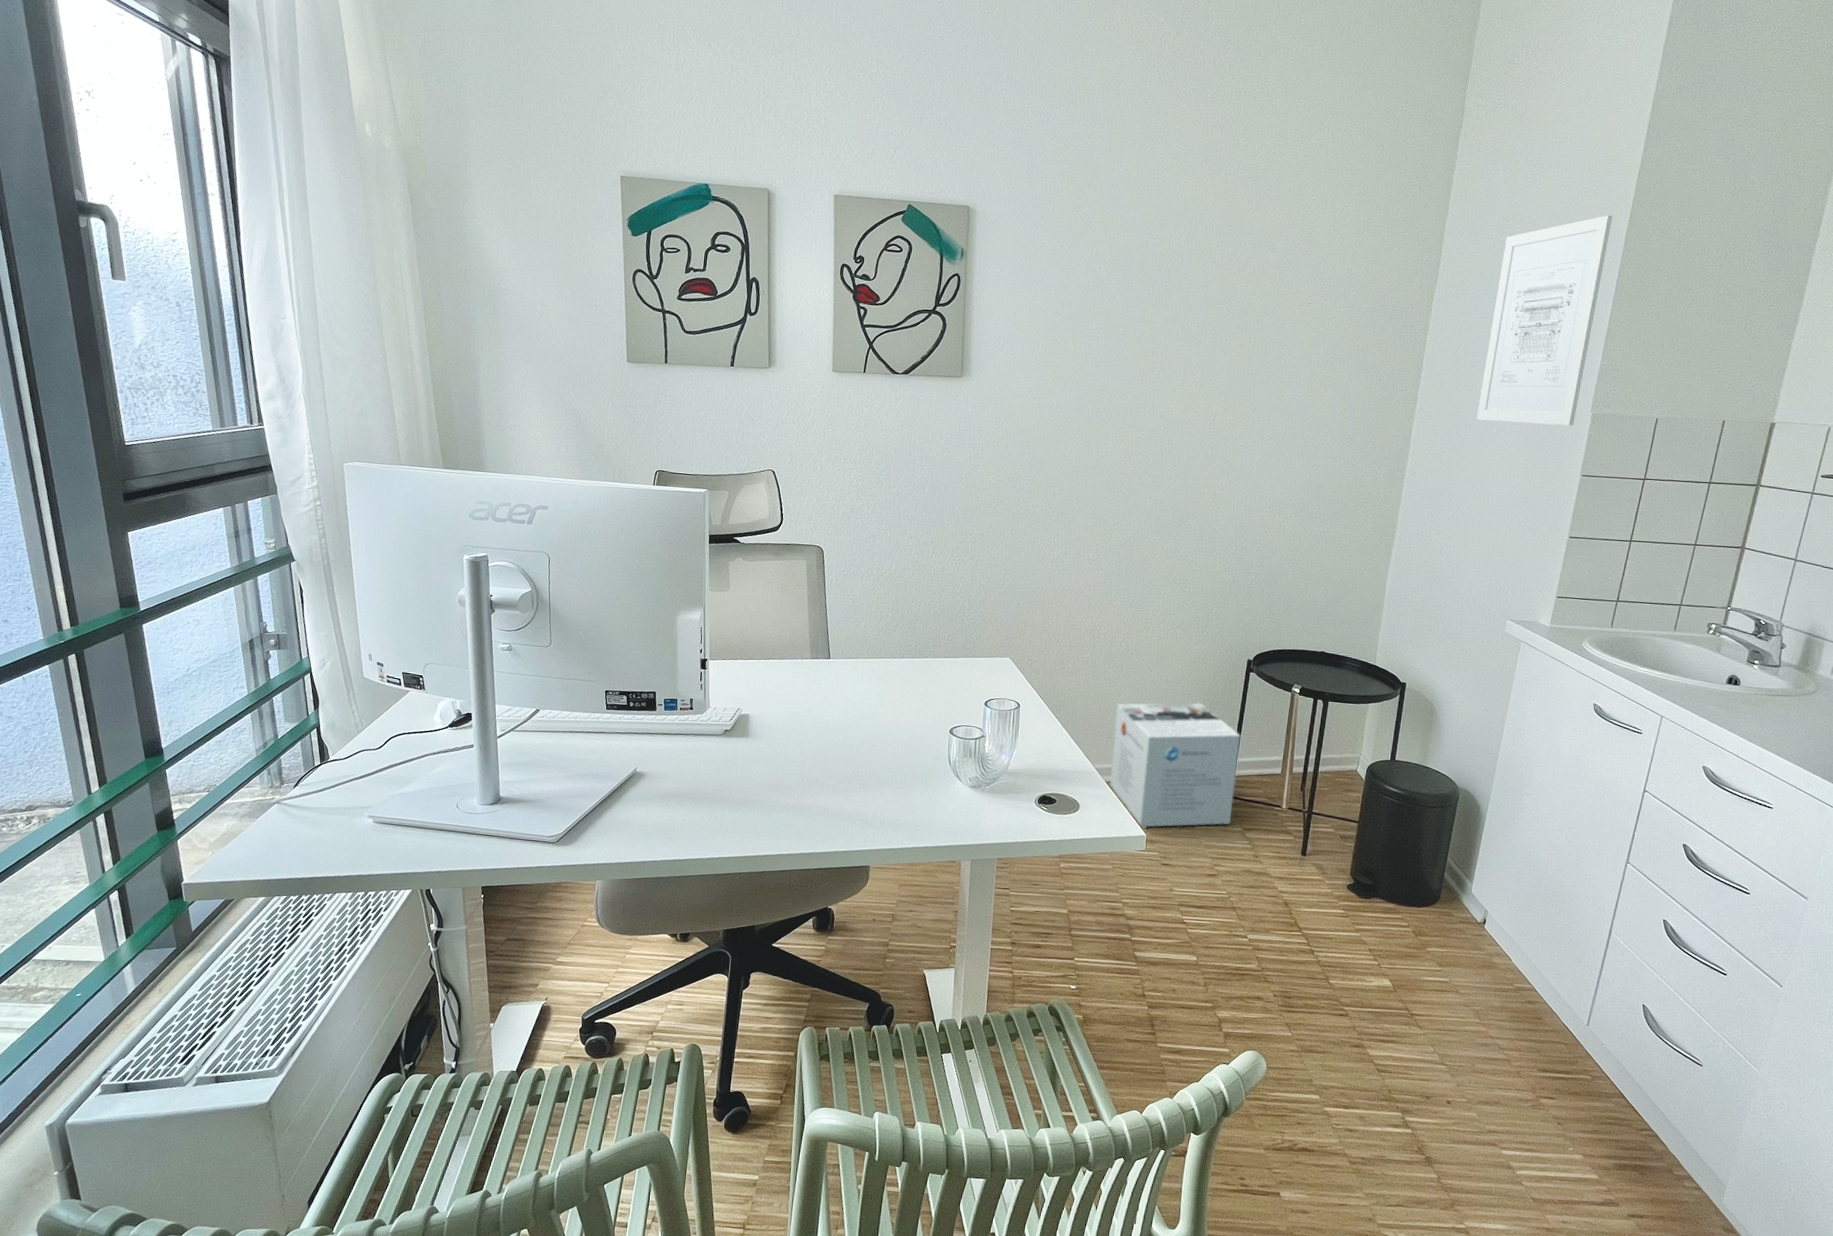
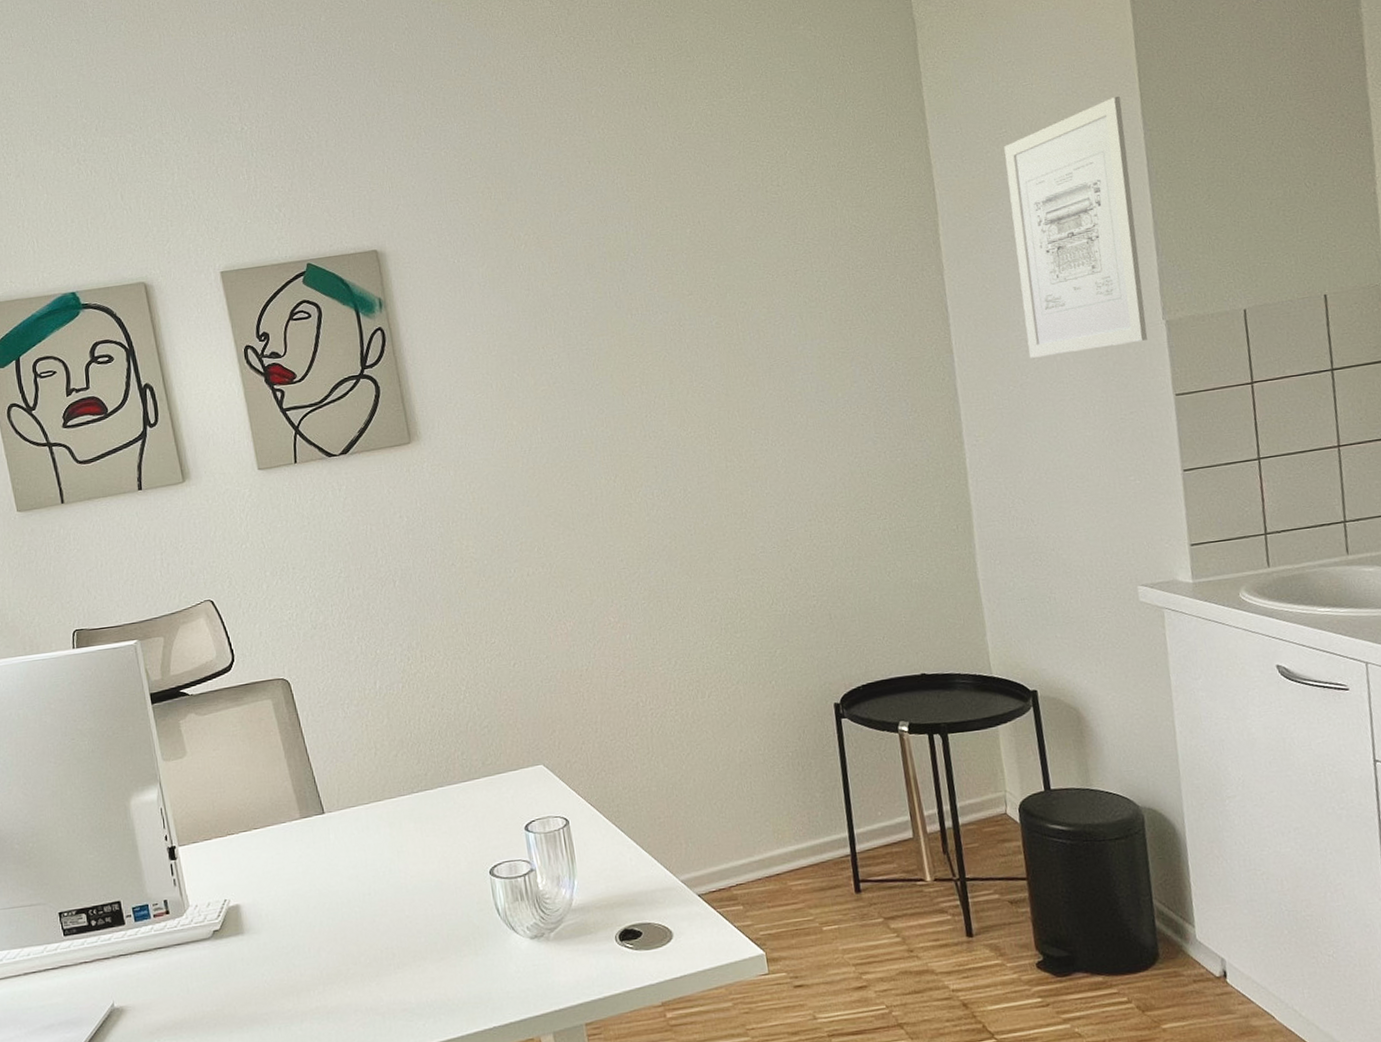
cardboard box: present [1110,702,1242,828] -> none [687,769,867,945]

